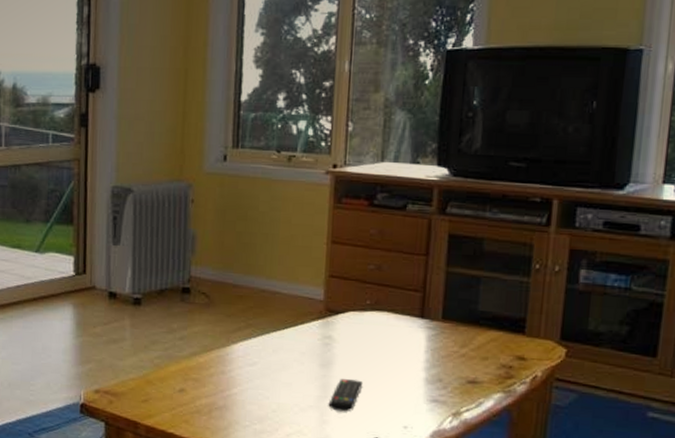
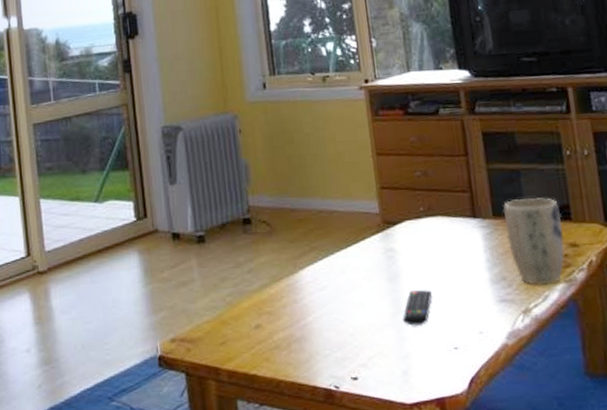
plant pot: none [452,306,515,392] -> present [503,197,565,286]

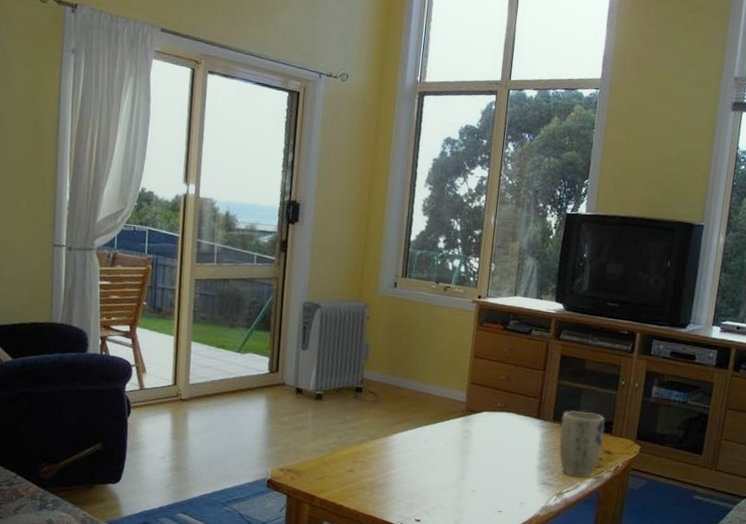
remote control: present [403,290,432,326] -> none [464,464,491,491]

